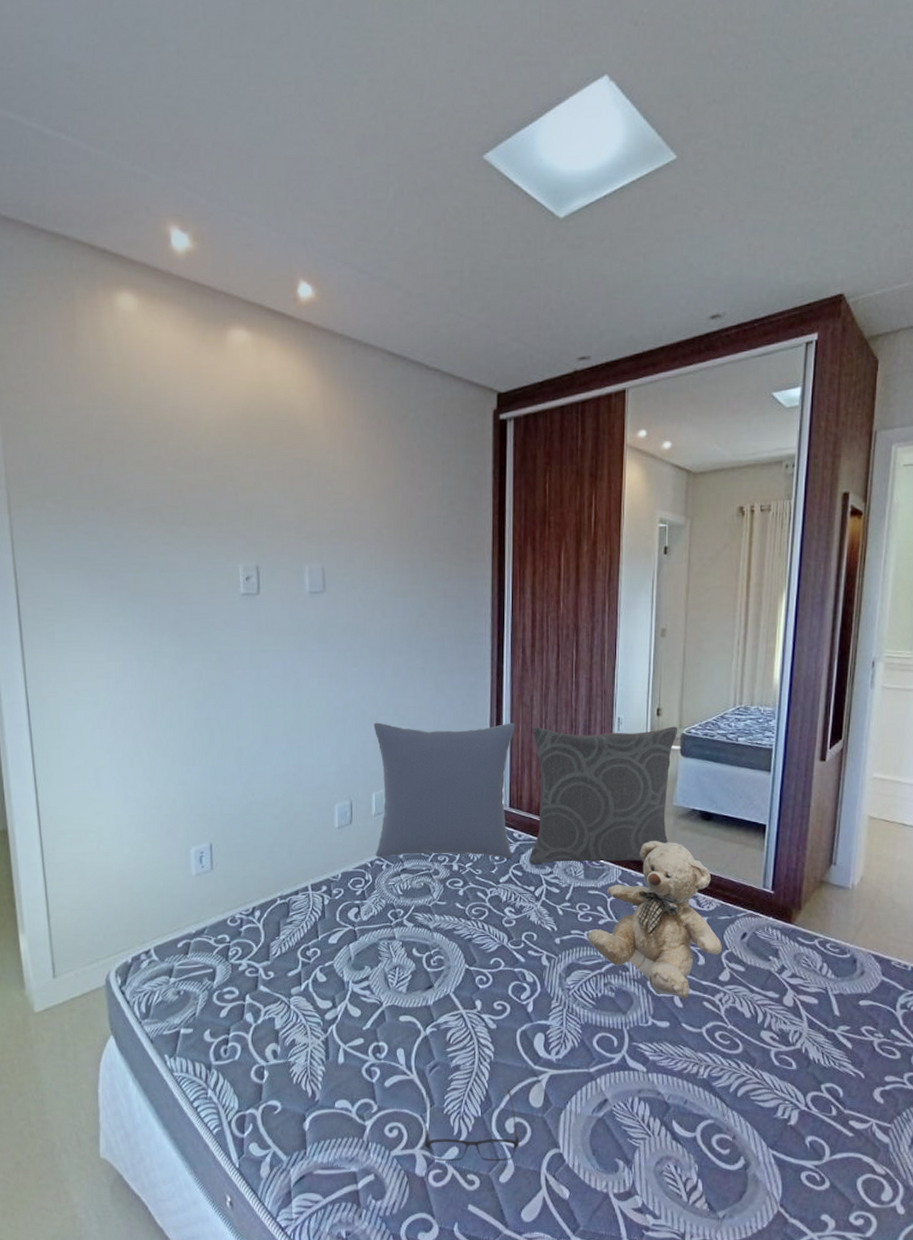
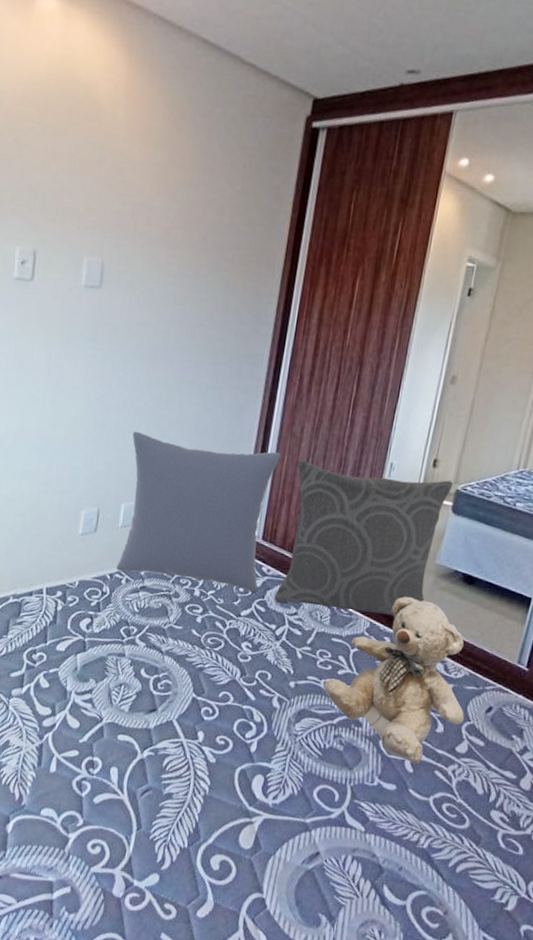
eyeglasses: present [424,1089,520,1161] -> none [125,812,223,897]

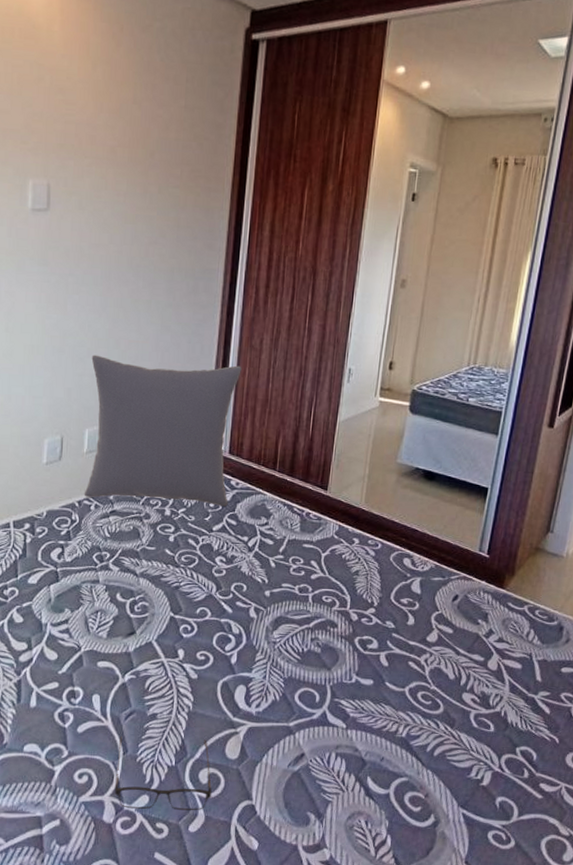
eyeglasses: none [125,812,223,897] -> present [114,736,212,811]
pillow: present [274,459,454,616] -> none [245,371,409,518]
teddy bear: present [323,595,464,764] -> none [298,496,433,658]

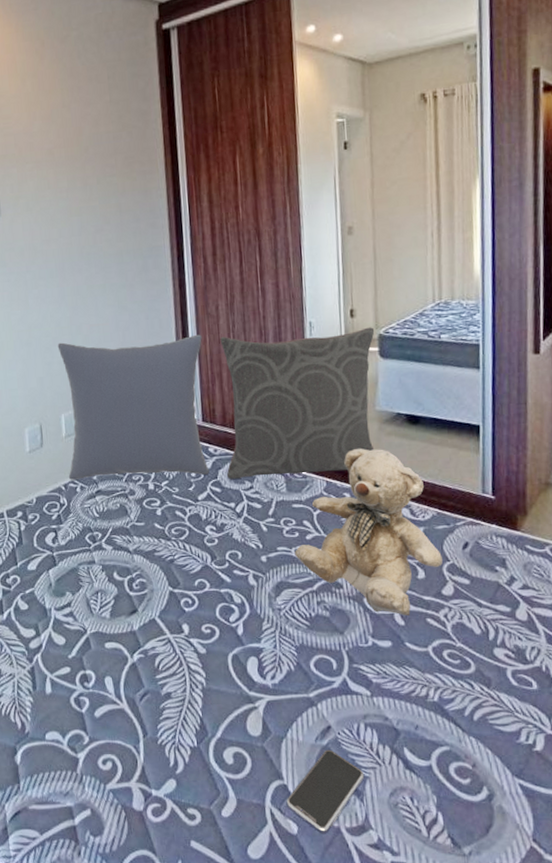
eyeglasses: present [114,736,212,811] -> none [137,717,240,794]
pillow: none [245,371,409,518] -> present [220,327,375,479]
smartphone: none [251,775,328,851] -> present [286,749,365,834]
teddy bear: none [298,496,433,658] -> present [295,448,443,616]

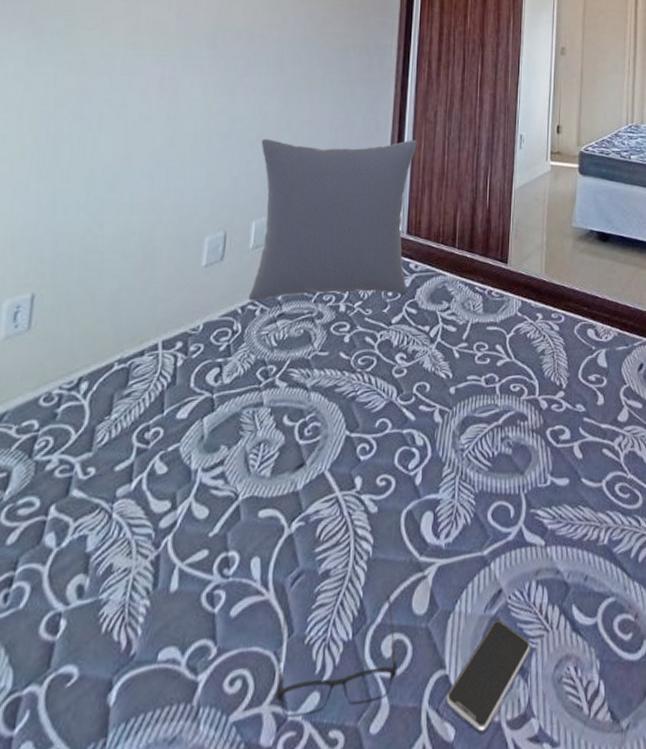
eyeglasses: none [137,717,240,794] -> present [275,594,398,719]
pillow: present [220,327,375,479] -> none [425,143,577,299]
teddy bear: present [295,448,443,616] -> none [484,265,620,448]

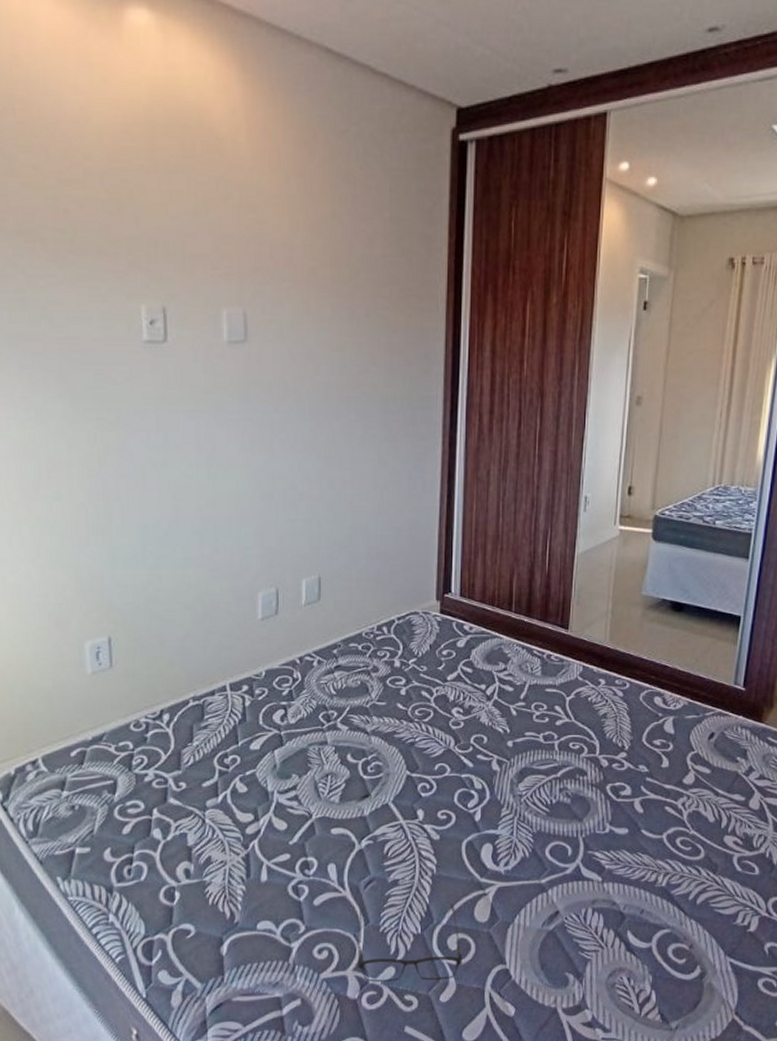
pillow: present [248,138,417,301] -> none [304,497,469,653]
smartphone: present [445,619,532,735] -> none [506,934,587,1015]

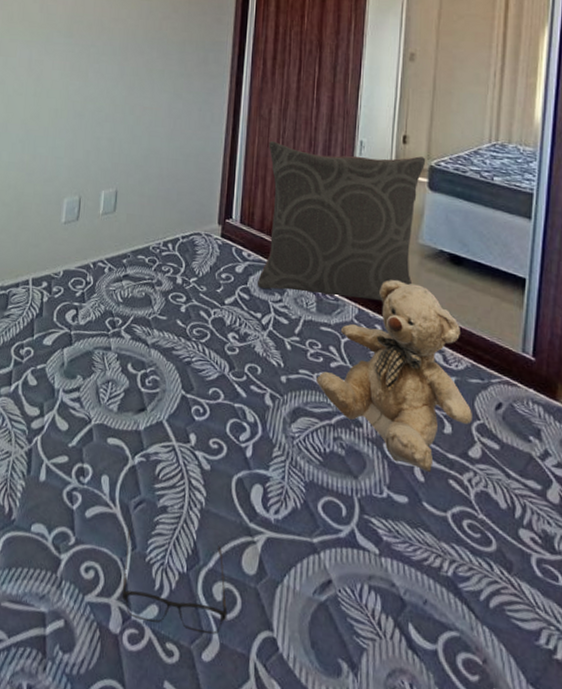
pillow: none [481,504,651,659] -> present [258,140,426,302]
teddy bear: none [542,633,688,803] -> present [316,279,472,472]

